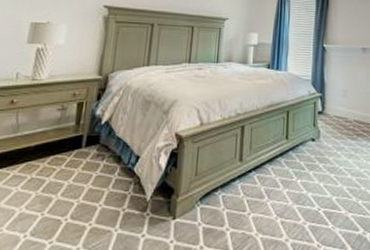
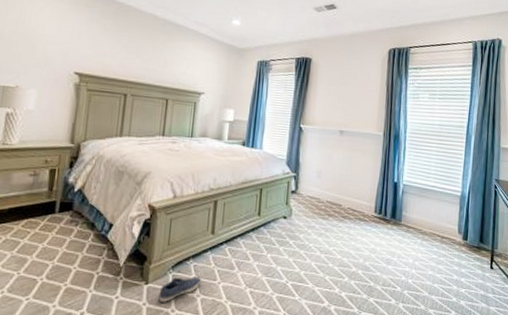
shoe: none [186,208,231,238] -> present [158,276,202,302]

